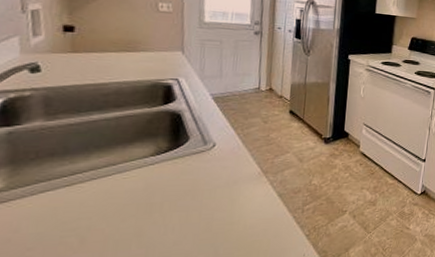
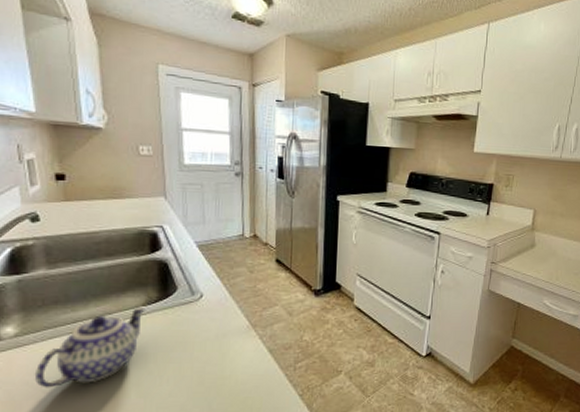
teapot: none [18,157,154,245] -> present [34,306,145,388]

